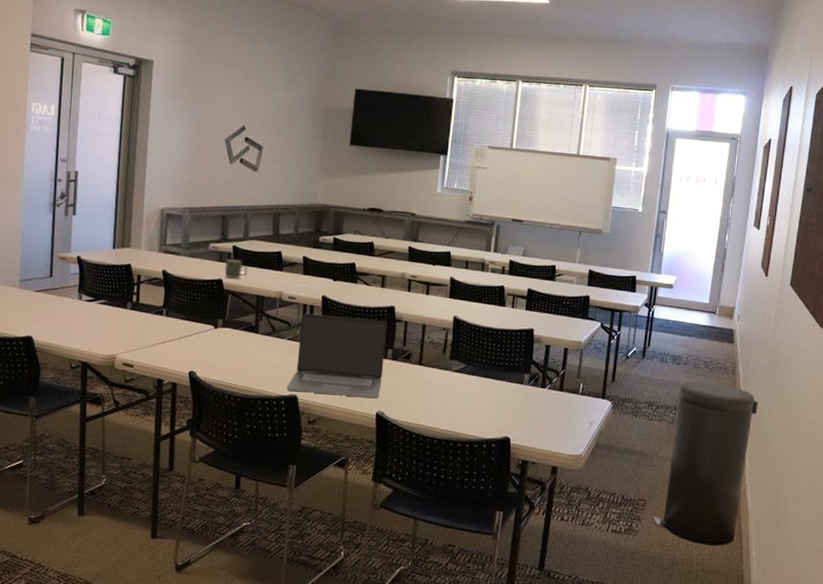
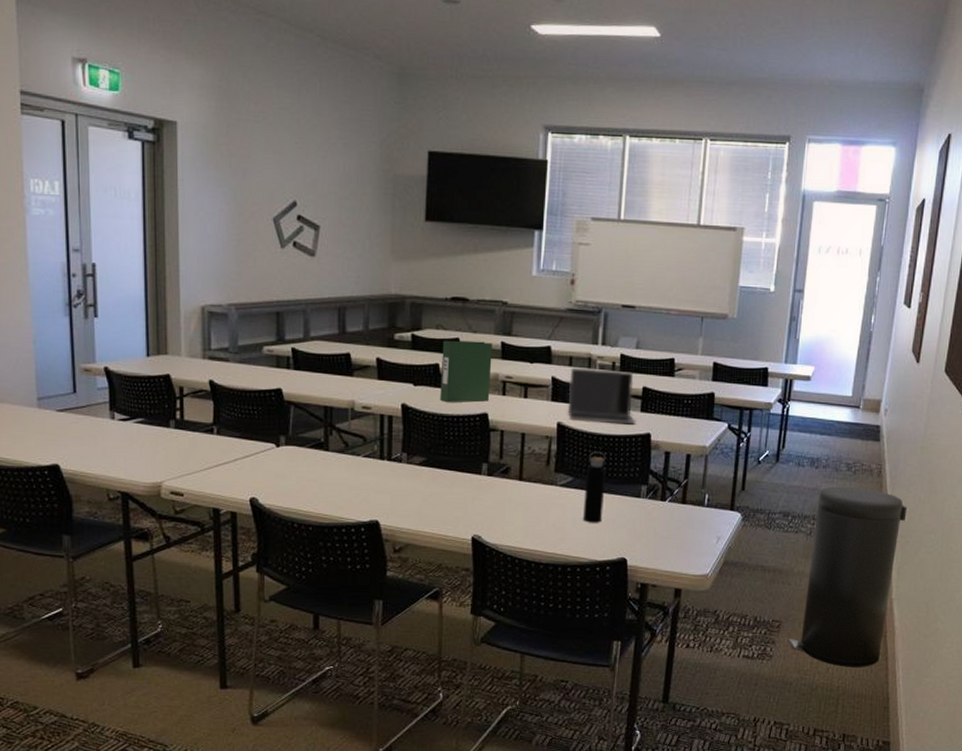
mug: present [224,259,247,279] -> none [283,364,310,388]
laptop: present [286,313,388,399] -> none [366,425,480,521]
binder: none [355,243,401,297] -> present [440,340,492,403]
laptop: none [463,270,521,321] -> present [567,367,635,425]
water bottle: none [472,343,495,405] -> present [582,452,606,523]

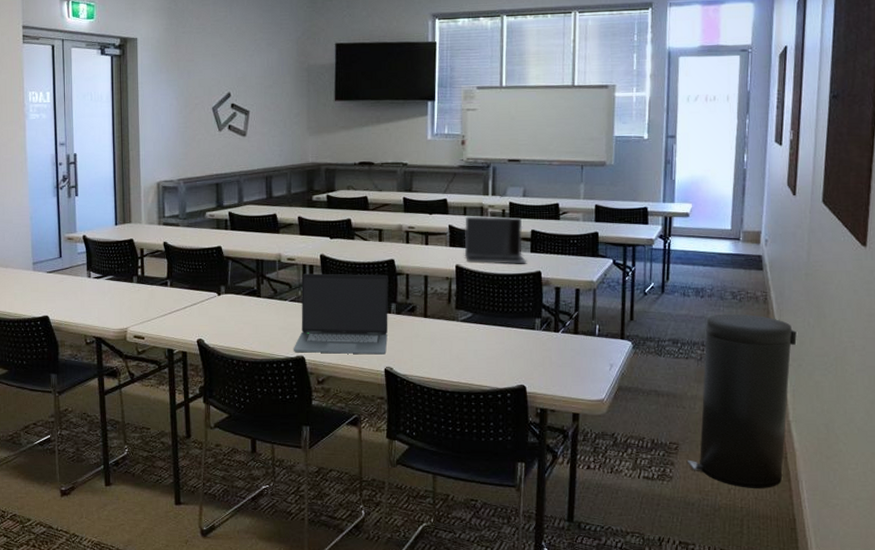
laptop: none [366,425,480,521] -> present [293,273,389,355]
binder: present [440,340,492,403] -> none [352,198,396,252]
water bottle: present [582,452,606,523] -> none [483,290,502,354]

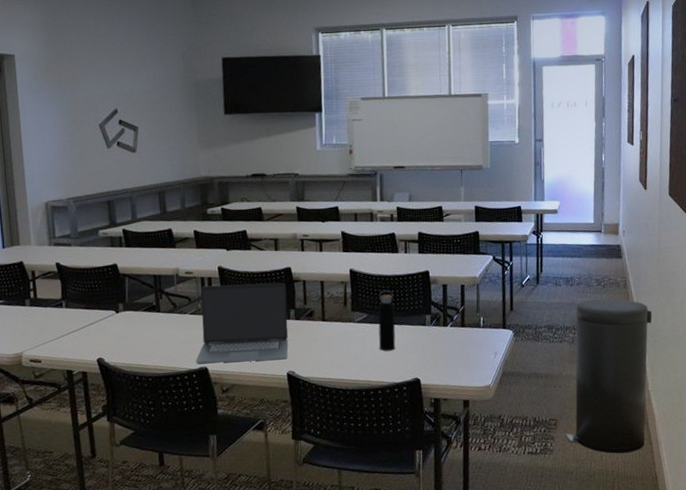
laptop: present [464,216,526,264] -> none [356,220,415,267]
water bottle: none [483,290,502,354] -> present [378,290,396,351]

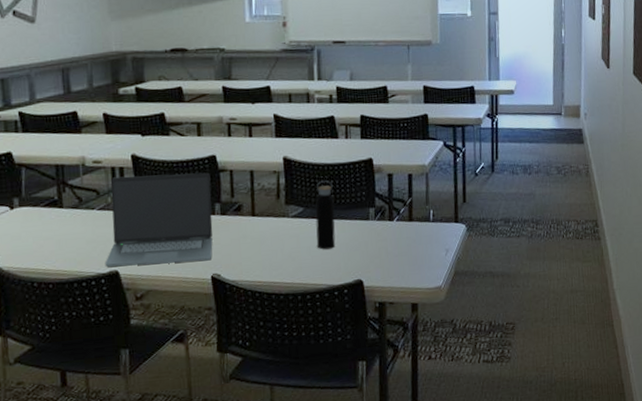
pedal bin: present [564,298,653,454] -> none [523,188,617,360]

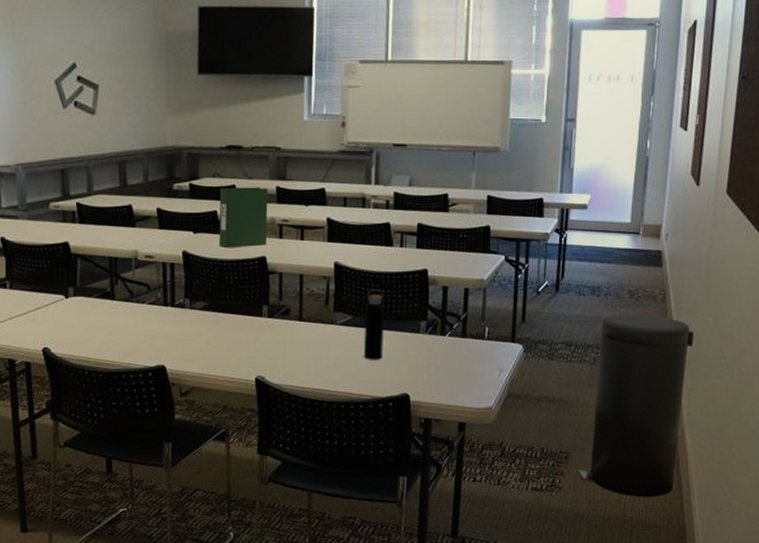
laptop: present [105,172,213,267] -> none [152,272,260,363]
binder: none [166,87,216,150] -> present [219,187,268,249]
pedal bin: none [523,188,617,360] -> present [576,313,694,497]

